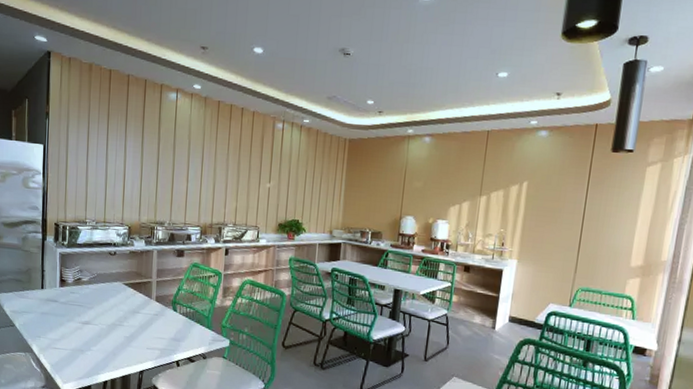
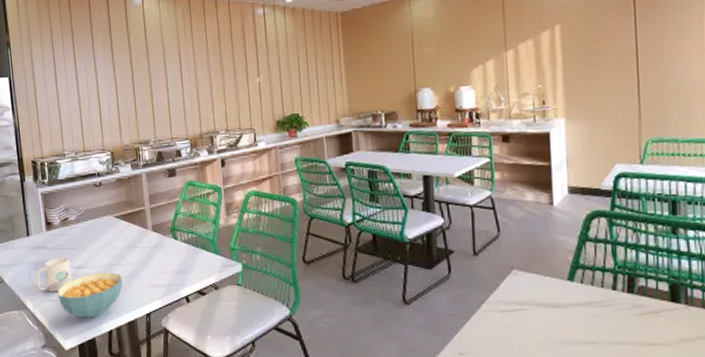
mug: none [44,311,78,342] -> present [36,257,72,292]
cereal bowl: none [62,329,124,368] -> present [57,272,123,318]

